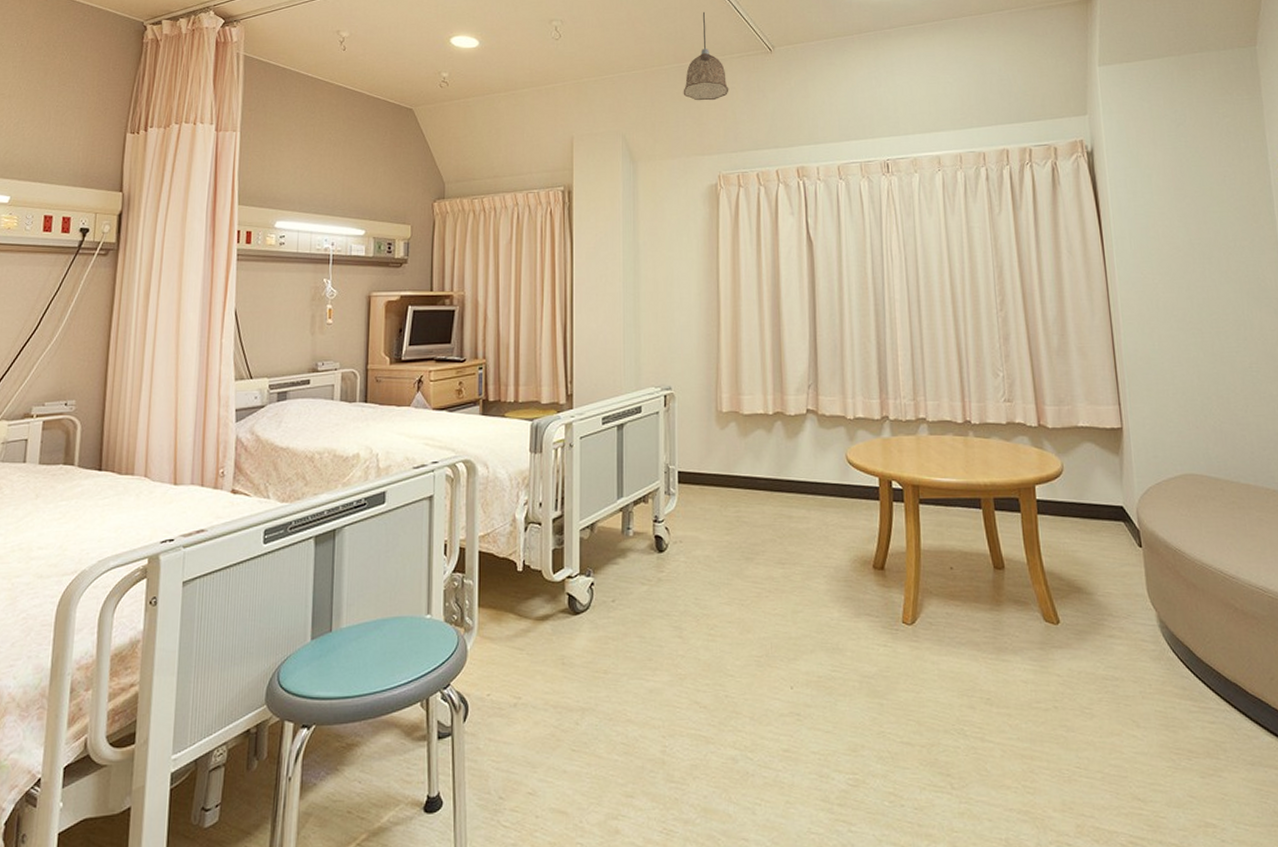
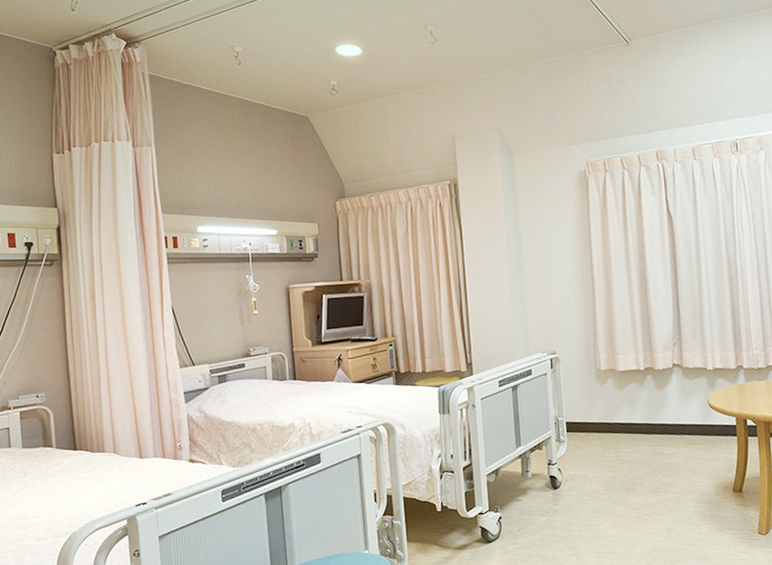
pendant lamp: present [683,11,729,101] -> none [550,9,592,95]

